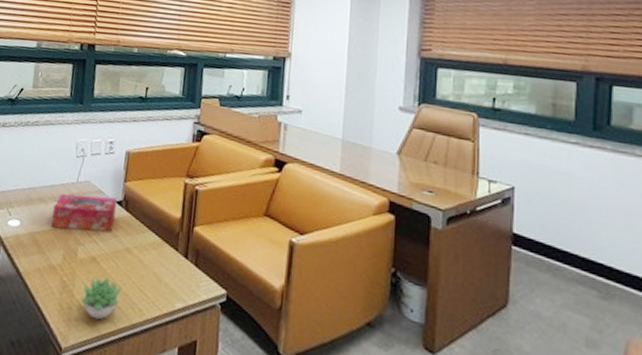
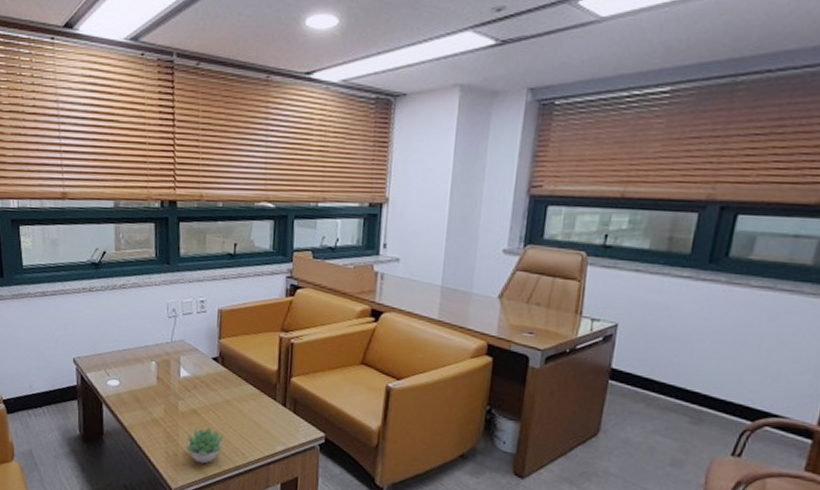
tissue box: present [51,194,117,232] -> none [149,353,213,387]

